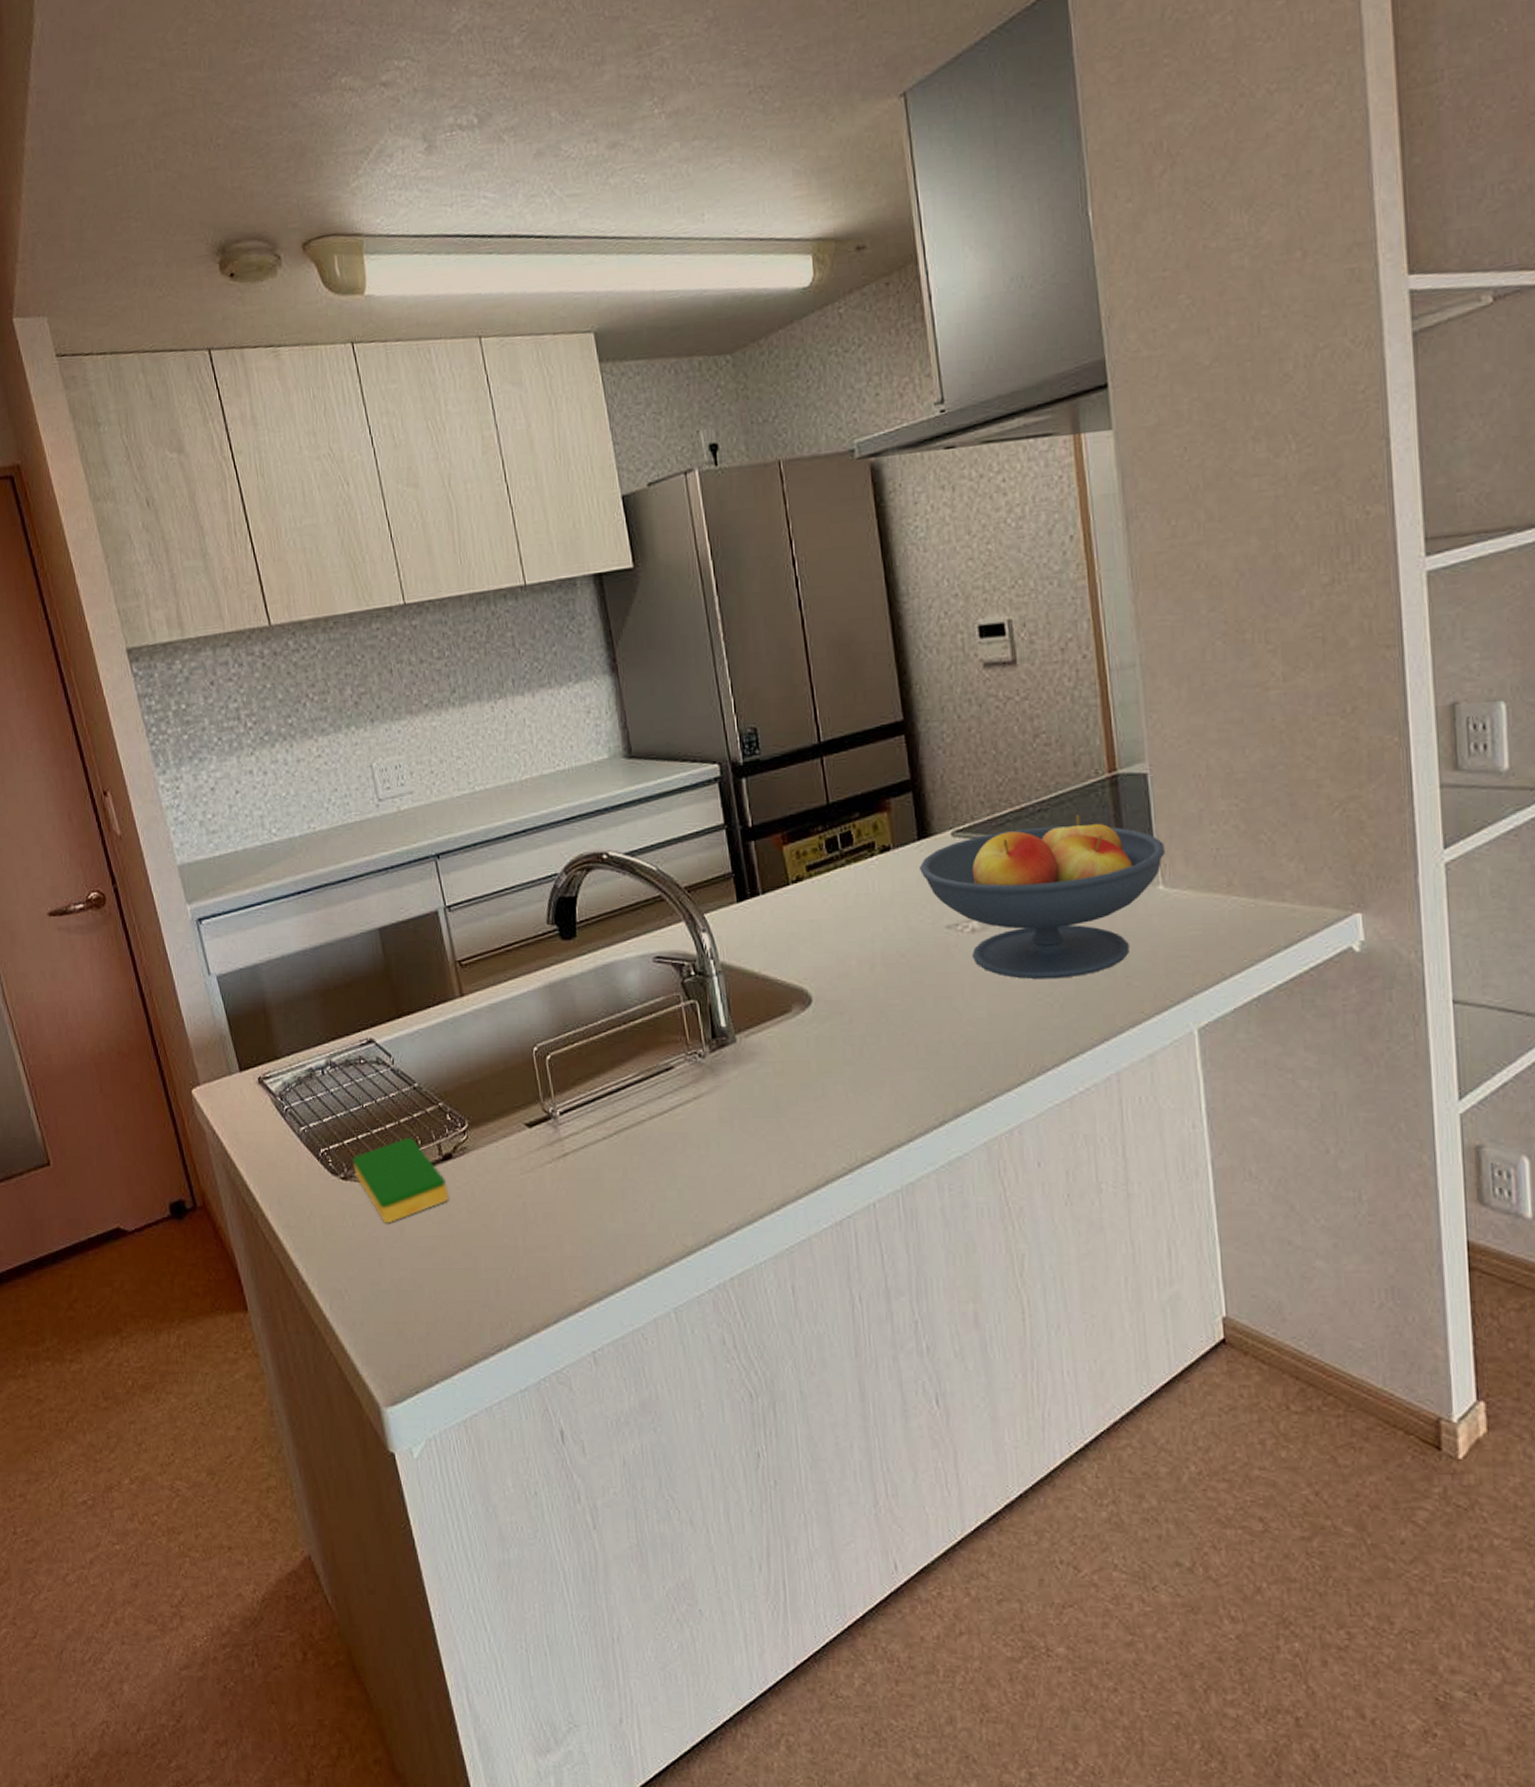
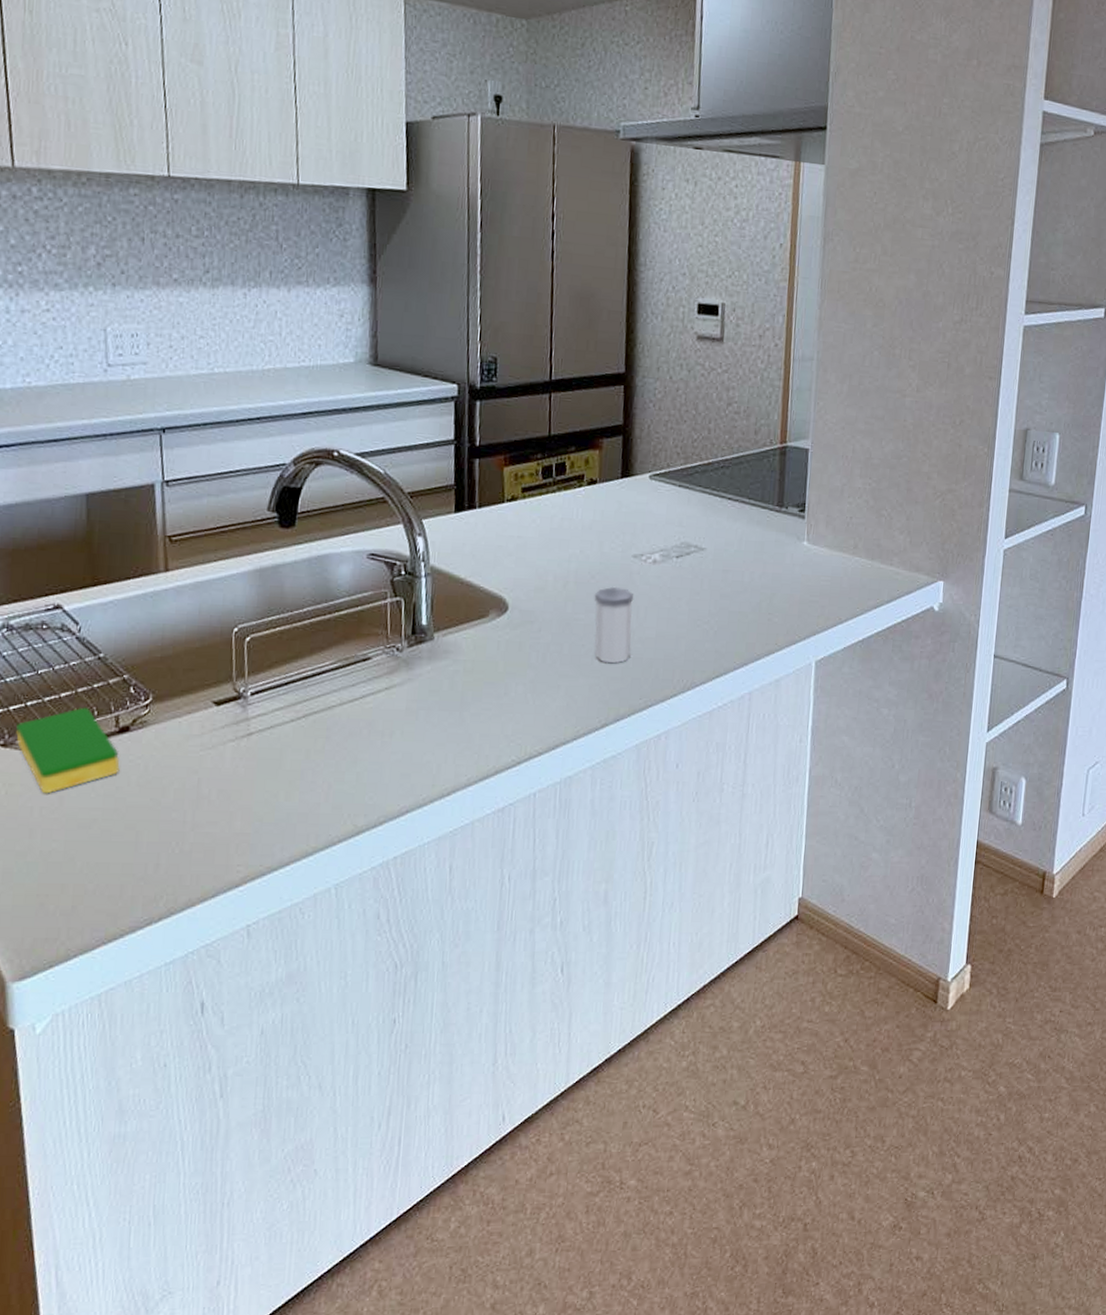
salt shaker: none [907,963,961,1052] -> present [594,586,634,664]
fruit bowl: present [920,815,1166,980] -> none [619,475,813,610]

